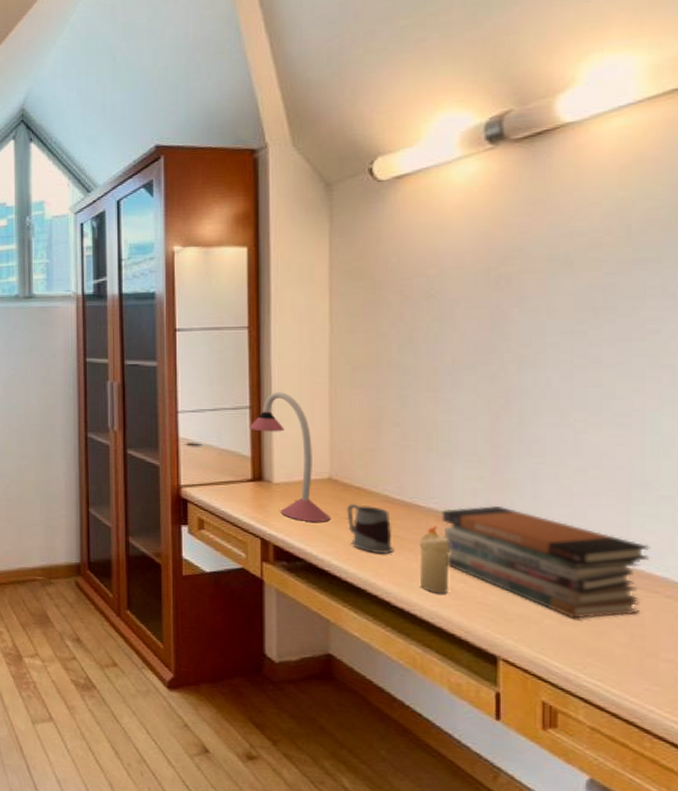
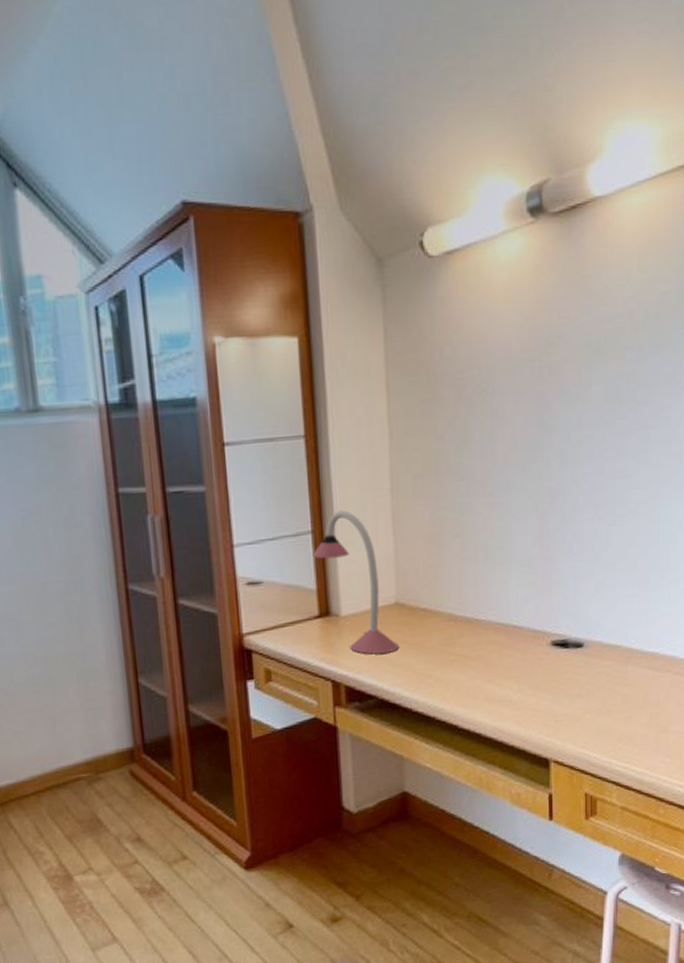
mug: present [347,504,394,554] -> none [414,627,459,677]
candle: present [419,525,450,594] -> none [481,638,507,708]
book stack: present [441,506,651,619] -> none [499,609,664,709]

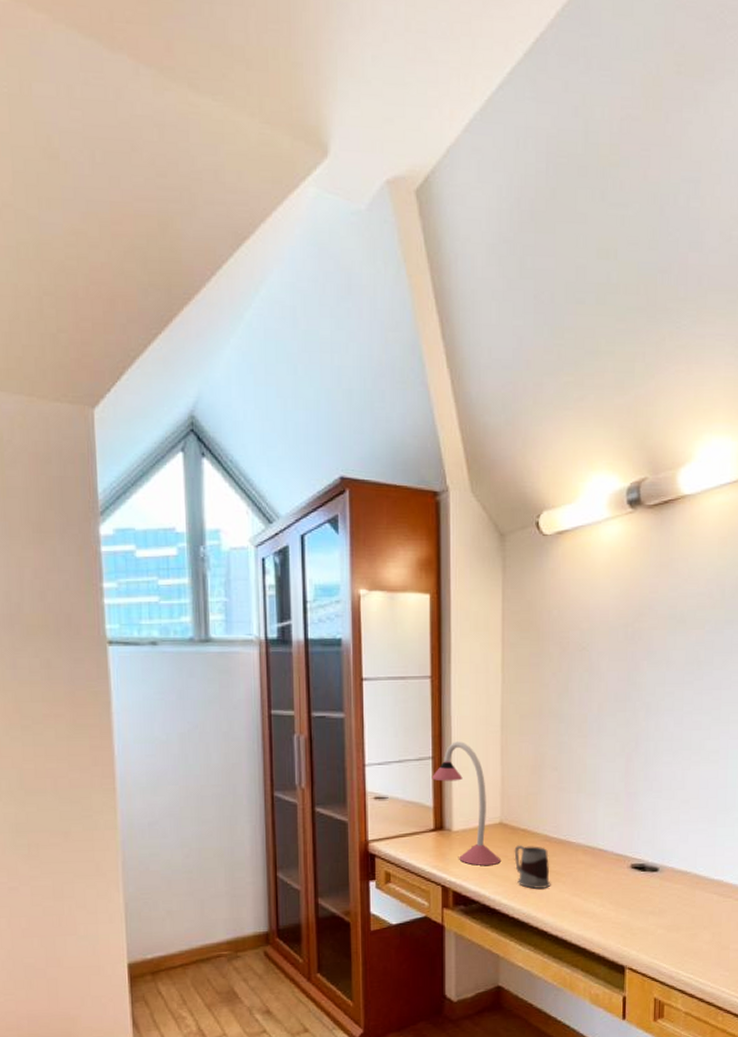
mug: none [414,627,459,677] -> present [514,845,551,889]

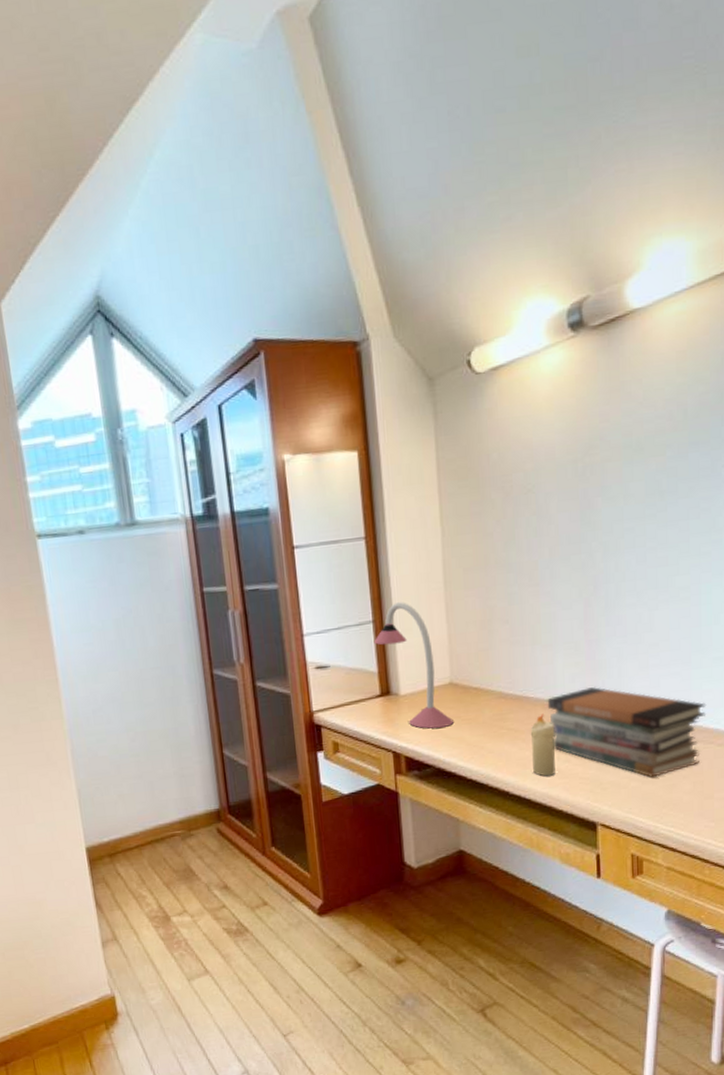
mug: present [514,845,551,889] -> none [467,704,510,749]
candle: none [570,859,593,919] -> present [530,713,555,776]
book stack: none [587,837,728,926] -> present [547,687,707,777]

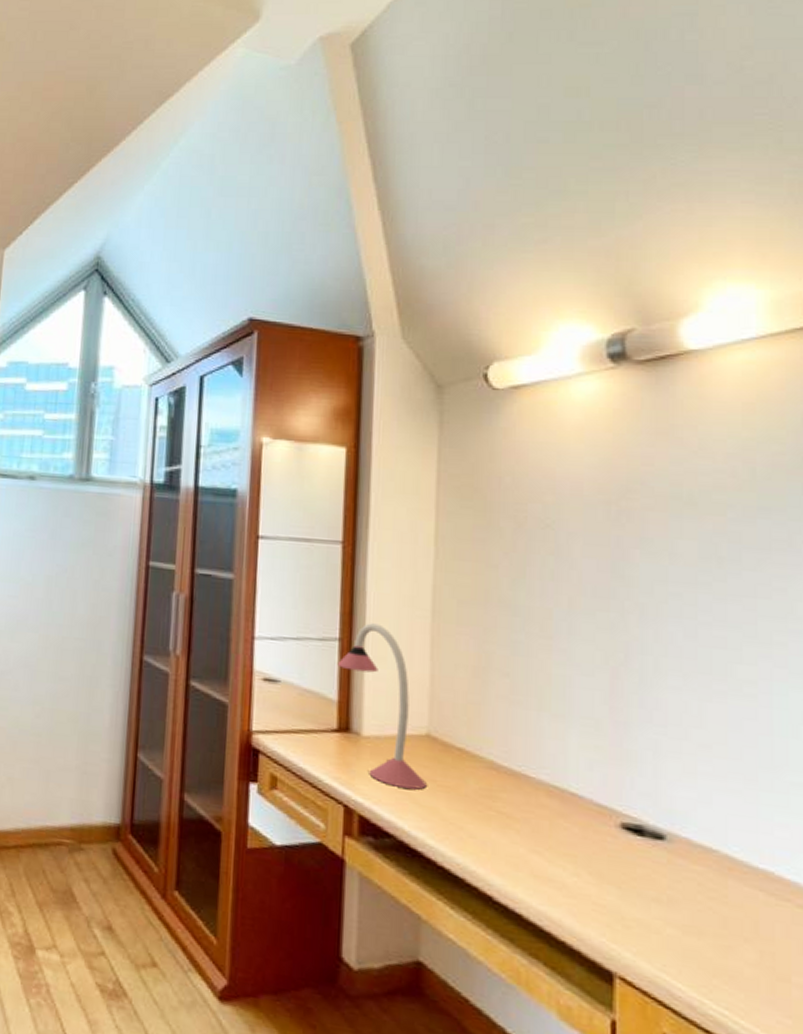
candle: present [530,713,555,776] -> none [527,802,562,890]
book stack: present [547,687,707,777] -> none [553,782,780,930]

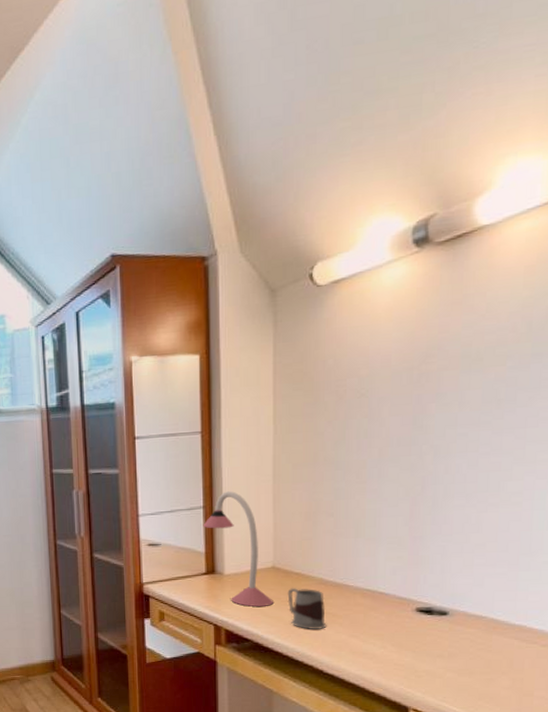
mug: none [445,768,499,835] -> present [287,588,327,629]

